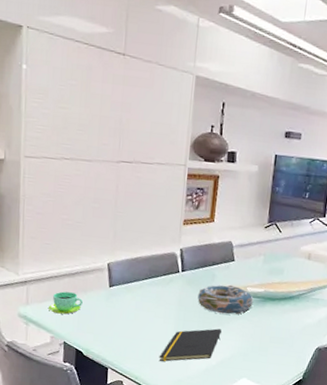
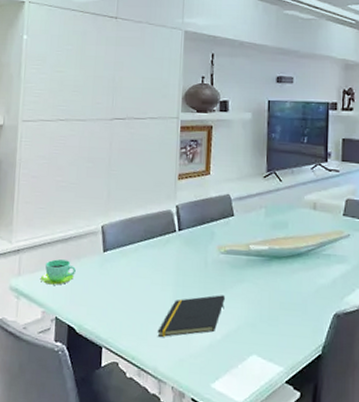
decorative bowl: present [198,284,254,315] -> none [197,242,258,278]

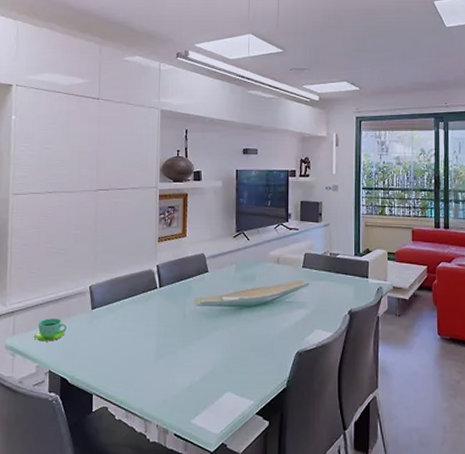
notepad: present [157,295,225,338] -> none [142,342,202,383]

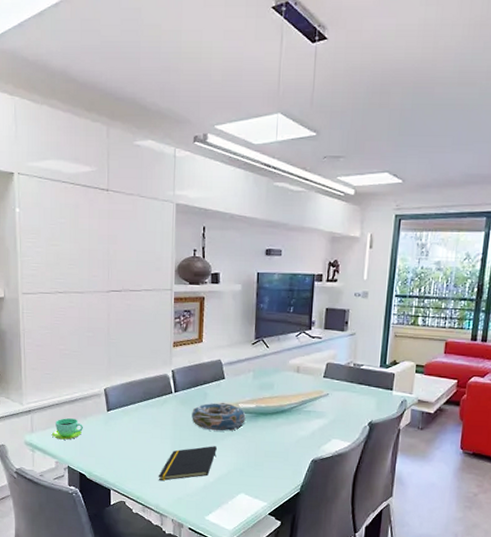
notepad: none [142,342,202,383] -> present [158,446,217,481]
decorative bowl: none [176,295,230,326] -> present [192,402,246,431]

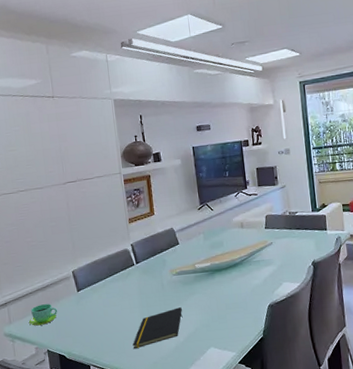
decorative bowl: present [192,402,246,431] -> none [154,265,204,294]

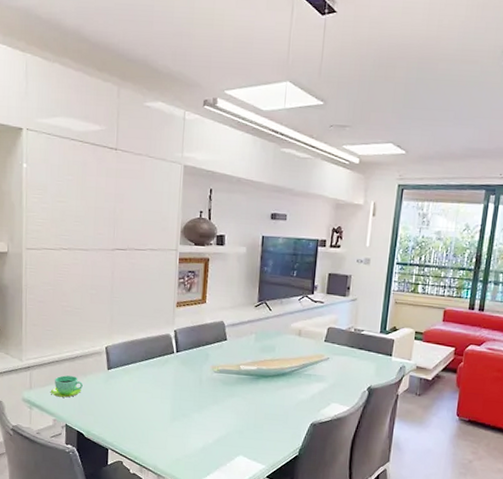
notepad: present [132,307,183,349] -> none [157,407,217,442]

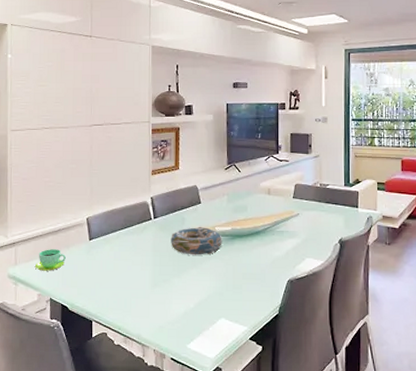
decorative bowl: none [193,363,247,393] -> present [171,226,222,255]

